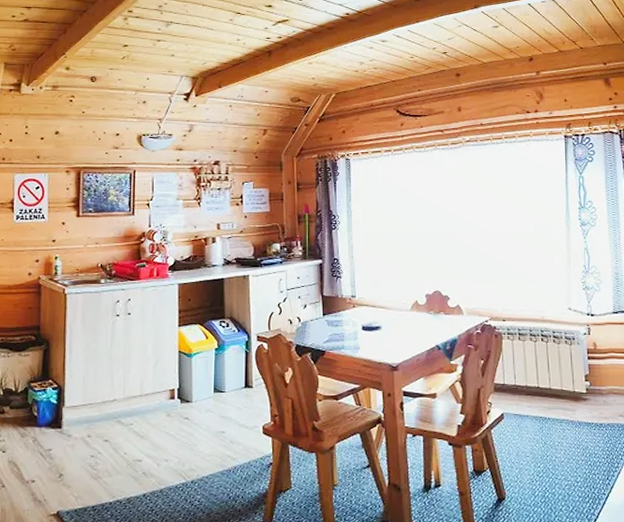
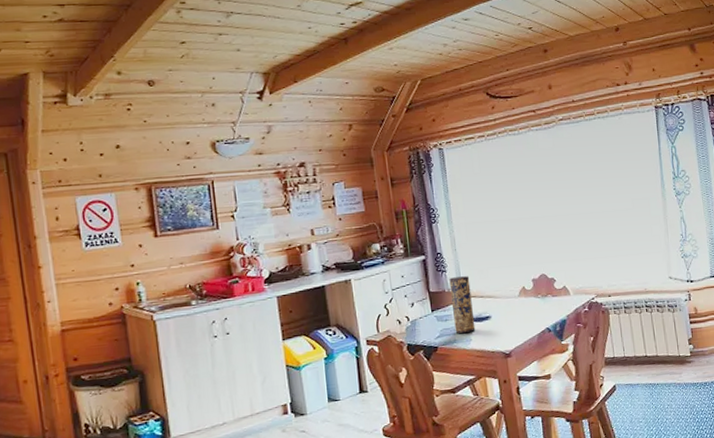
vase: none [343,284,365,341] -> present [449,276,476,334]

